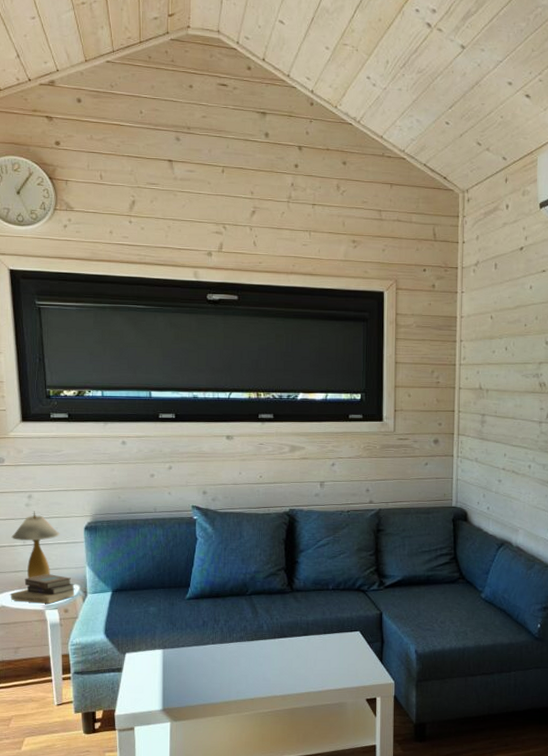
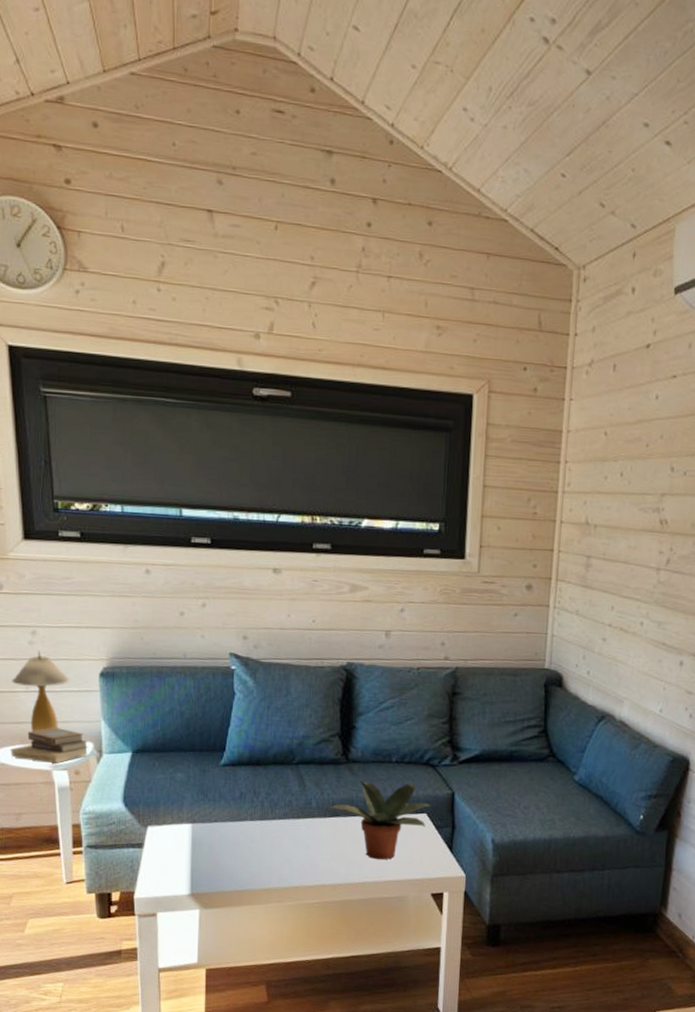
potted plant: none [278,605,363,673] -> present [329,779,431,860]

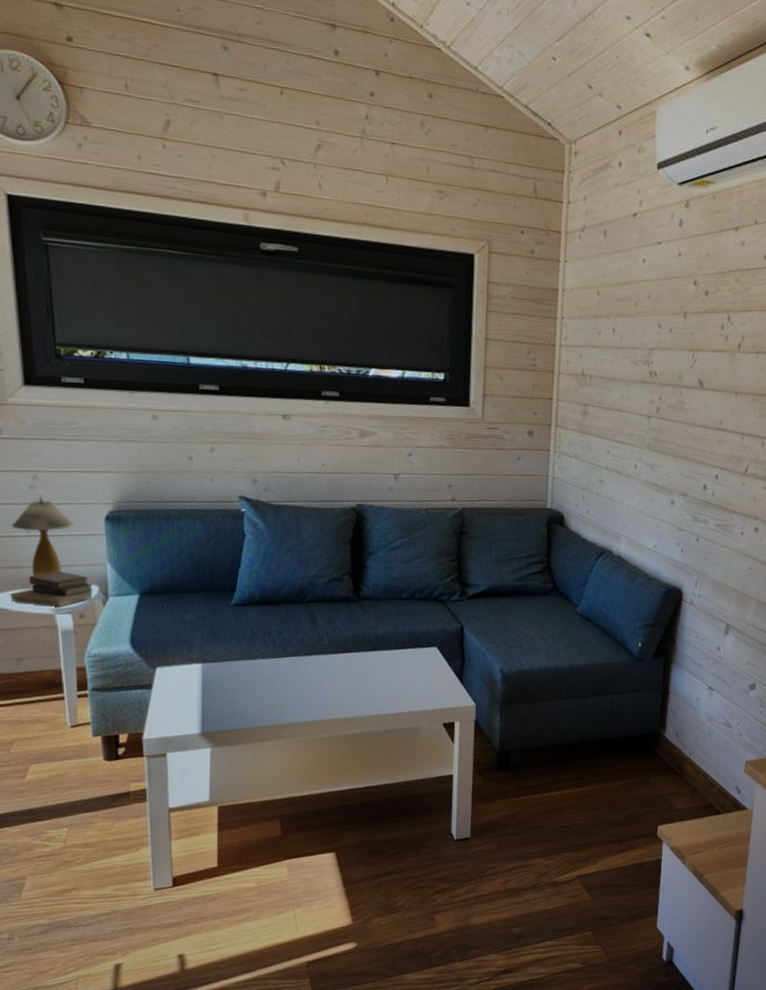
potted plant: present [329,779,431,860] -> none [341,616,441,693]

